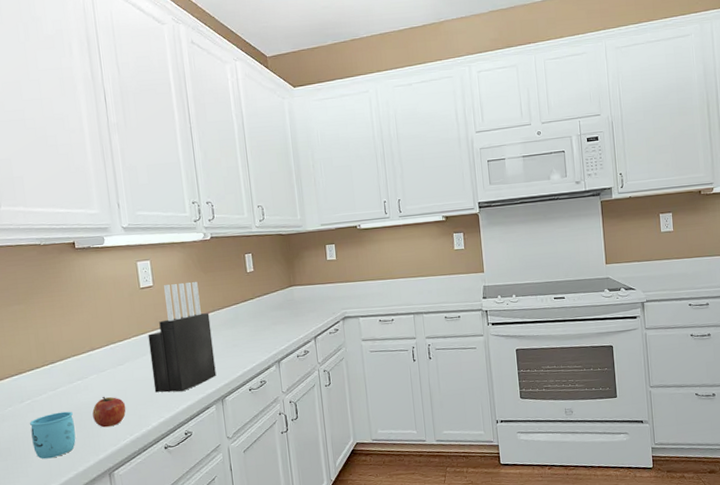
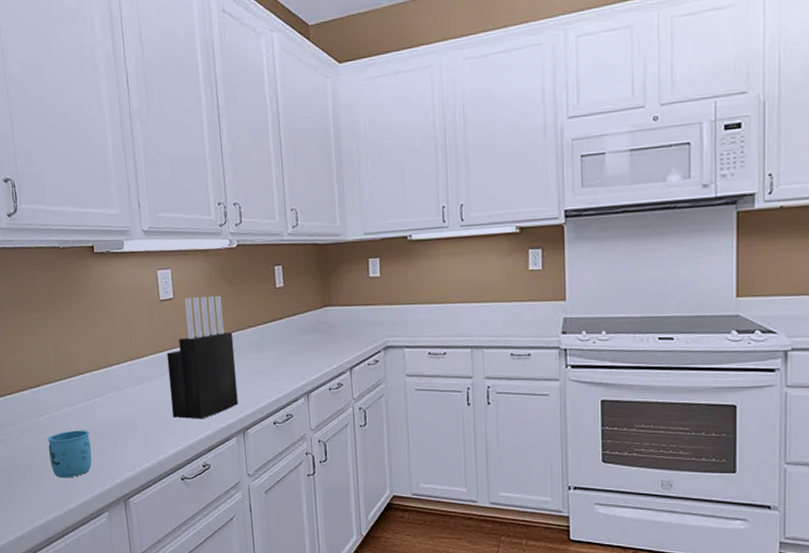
apple: present [92,396,126,428] -> none [109,417,143,451]

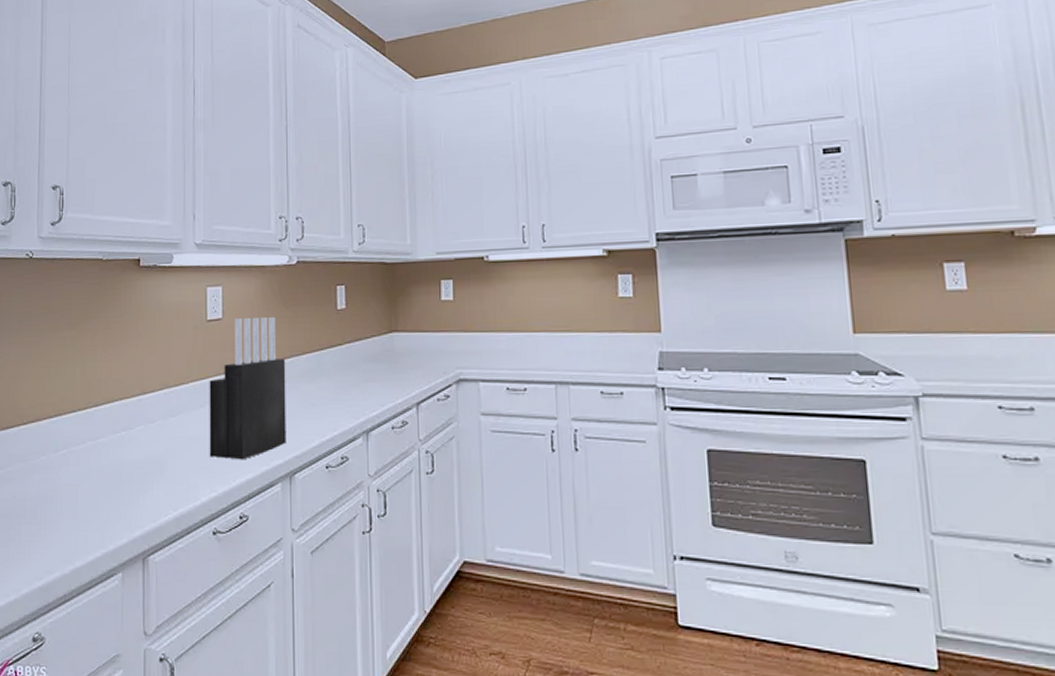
mug: present [47,430,92,478] -> none [61,469,111,528]

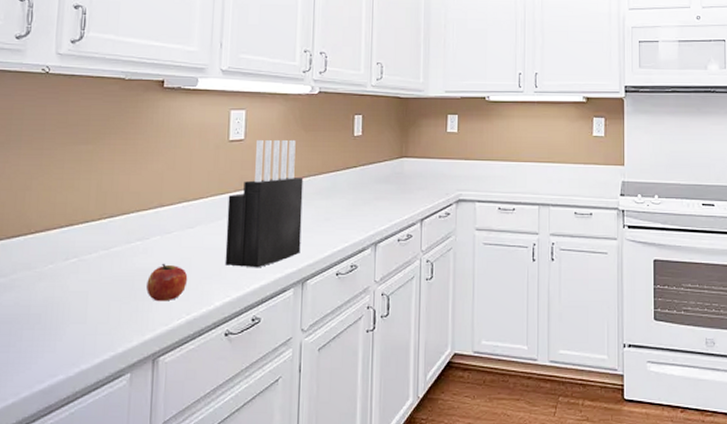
apple: none [133,454,173,496] -> present [146,263,188,302]

